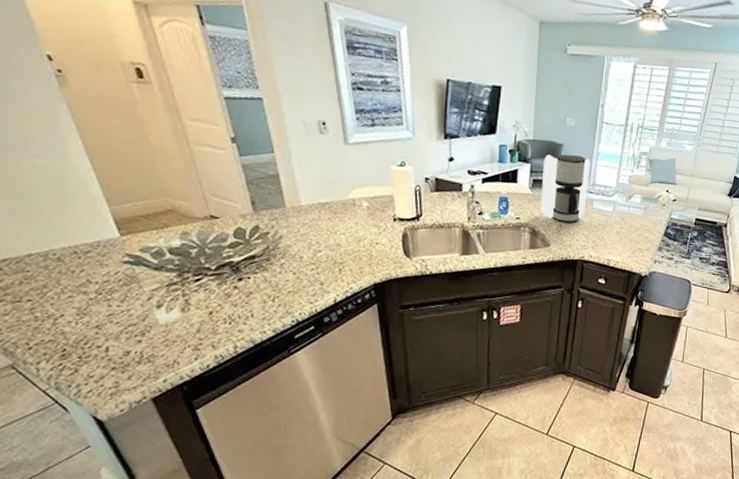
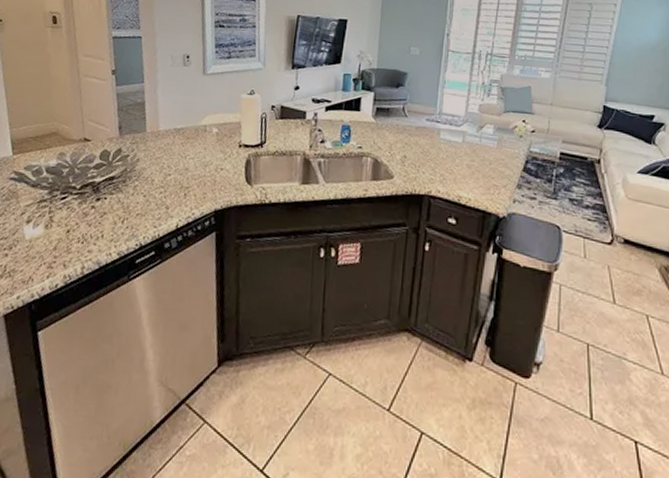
coffee maker: present [540,153,591,223] -> none [384,82,437,154]

